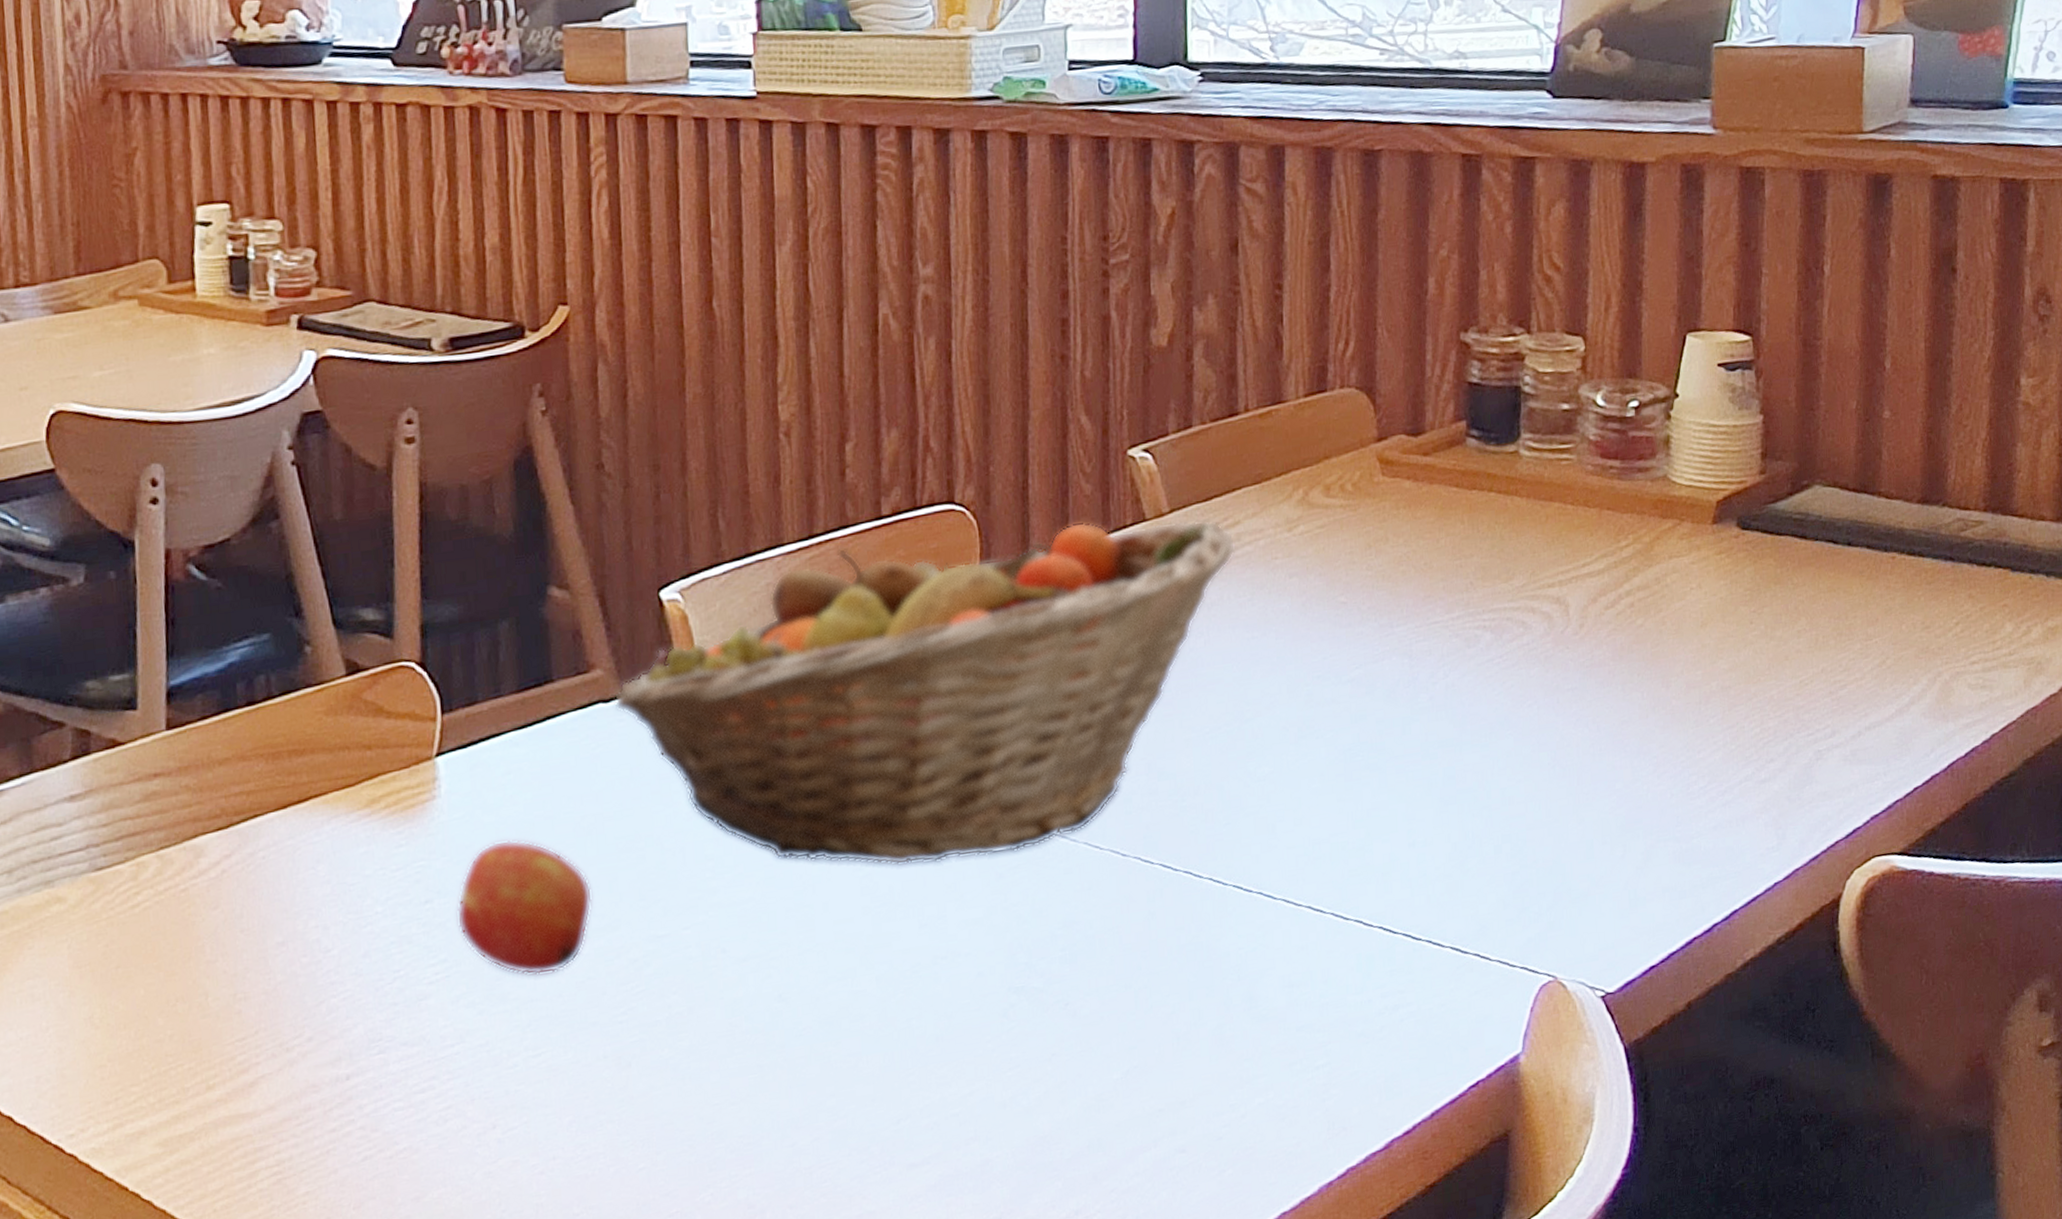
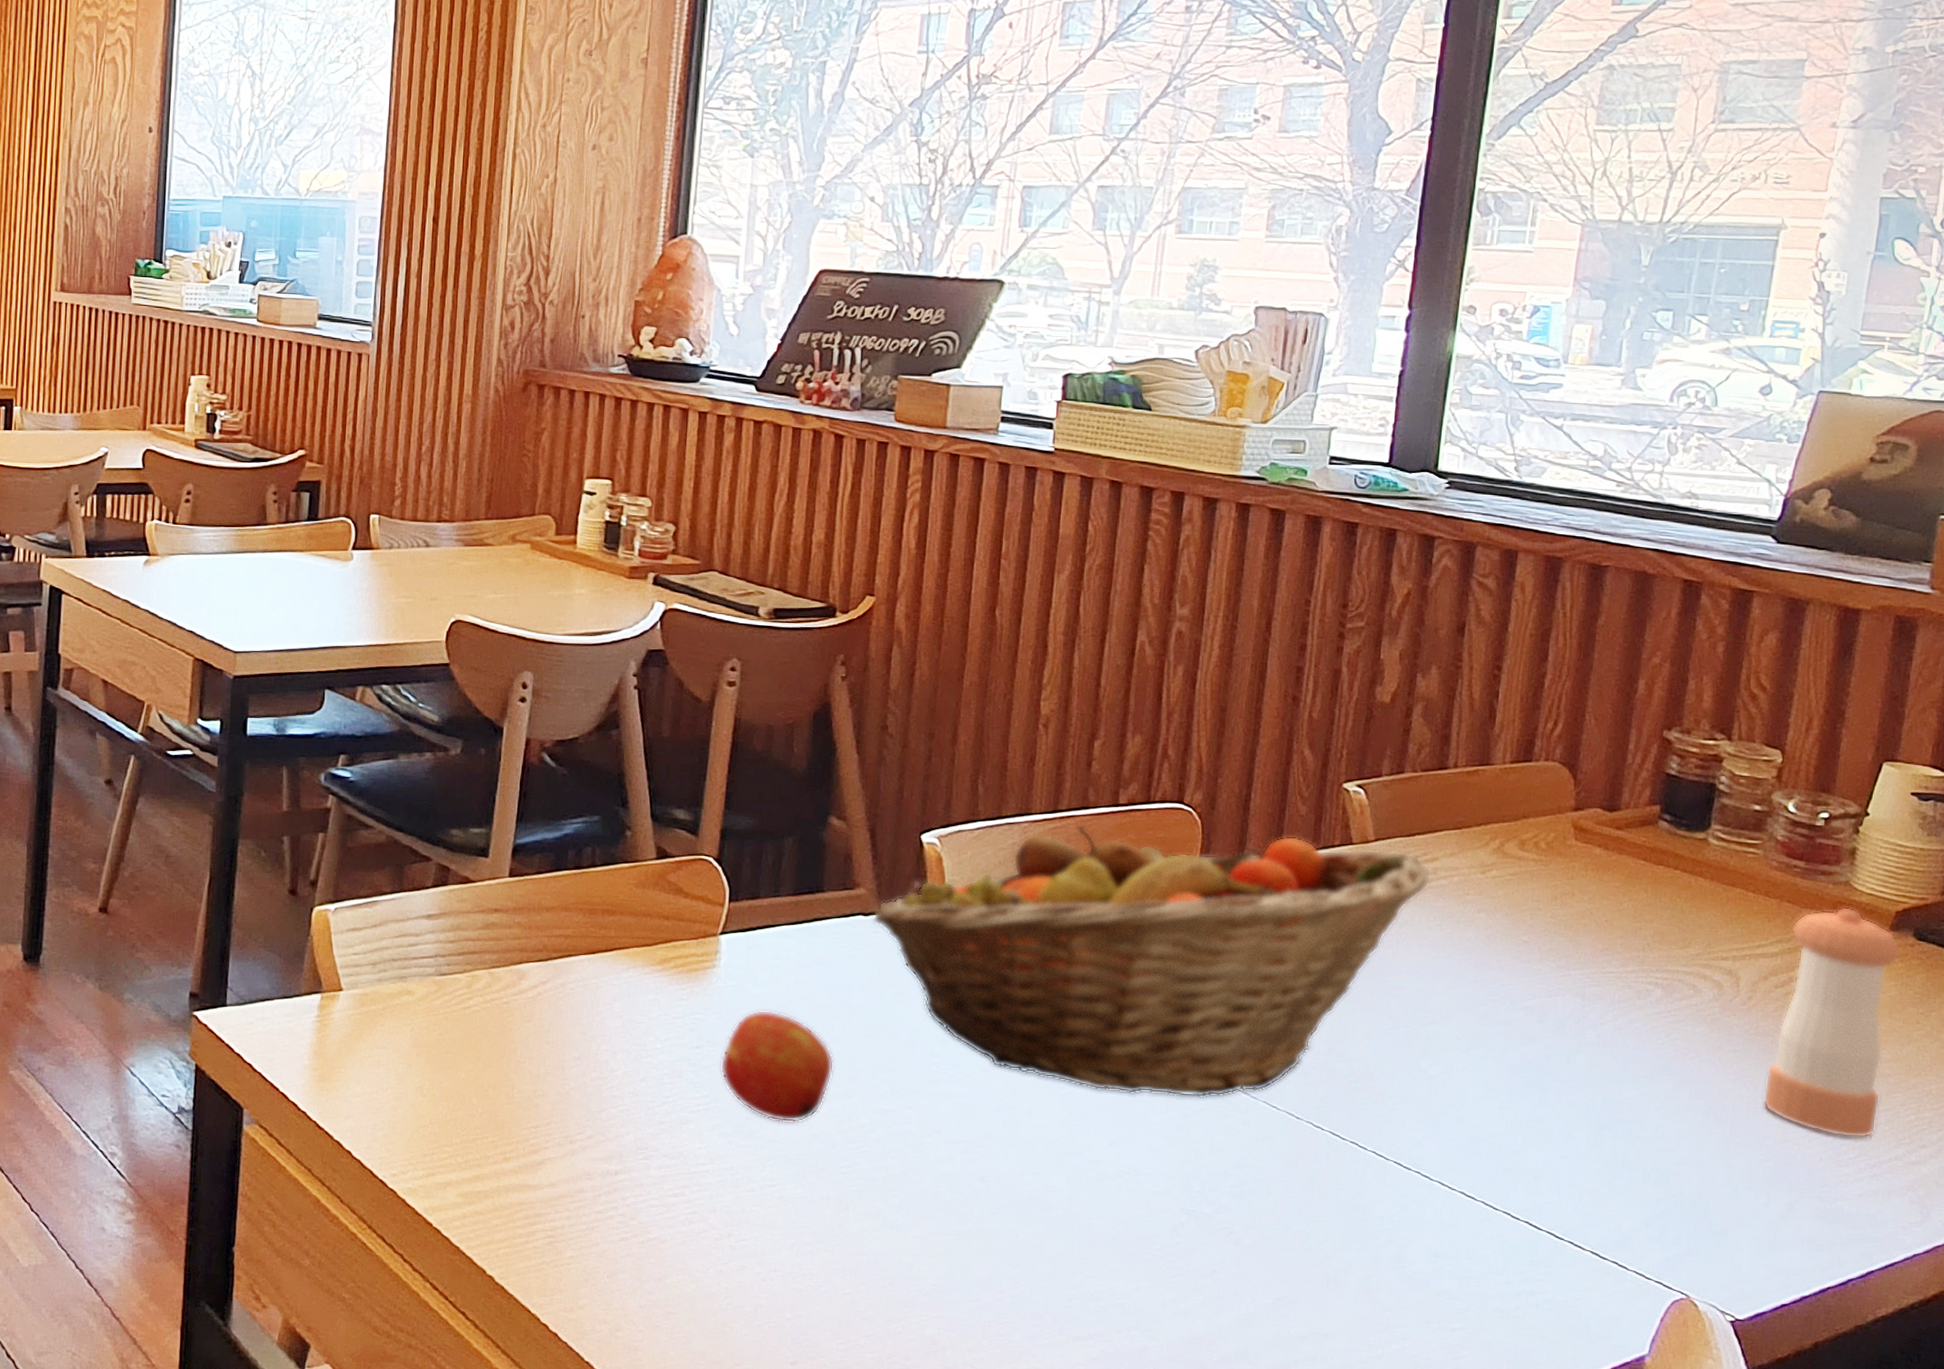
pepper shaker: none [1606,504,1727,767] -> present [1762,906,1902,1139]

